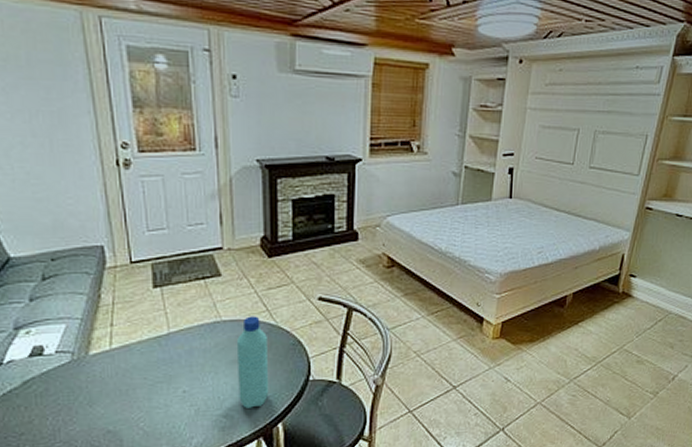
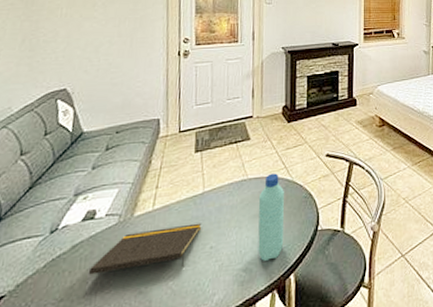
notepad: none [48,365,171,412] -> present [89,223,202,275]

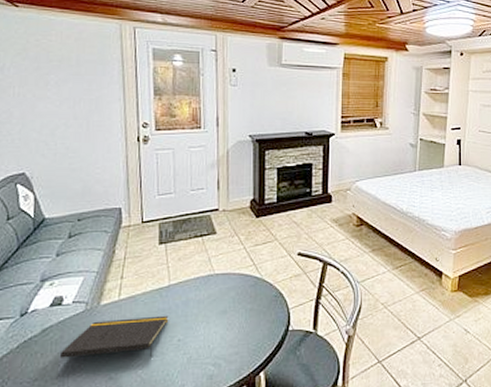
water bottle: present [258,173,285,261] -> none [226,270,254,357]

